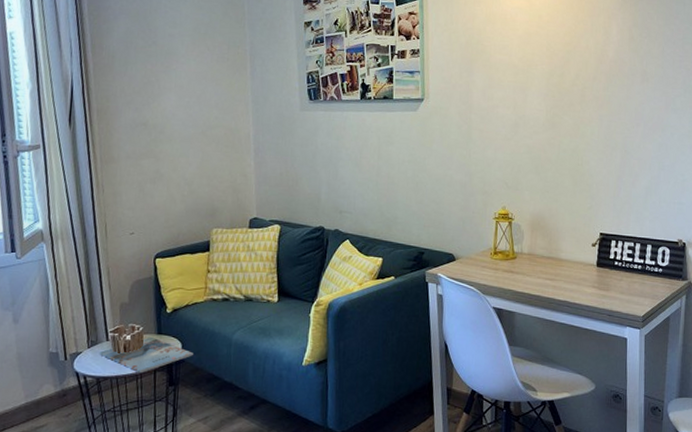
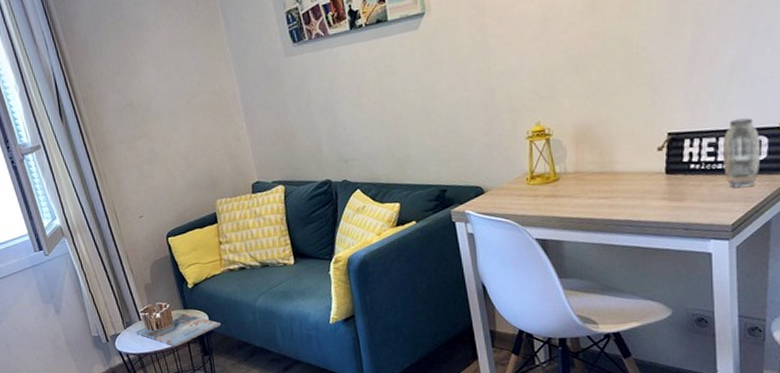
vase: none [637,230,665,287] -> present [722,118,761,188]

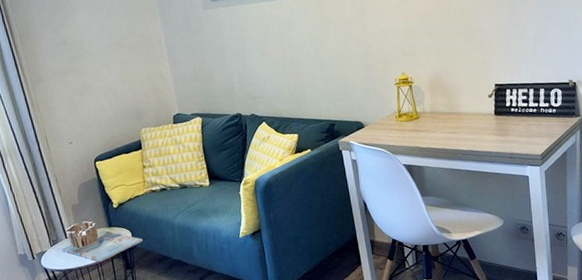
vase: present [722,118,761,188] -> none [532,75,558,127]

